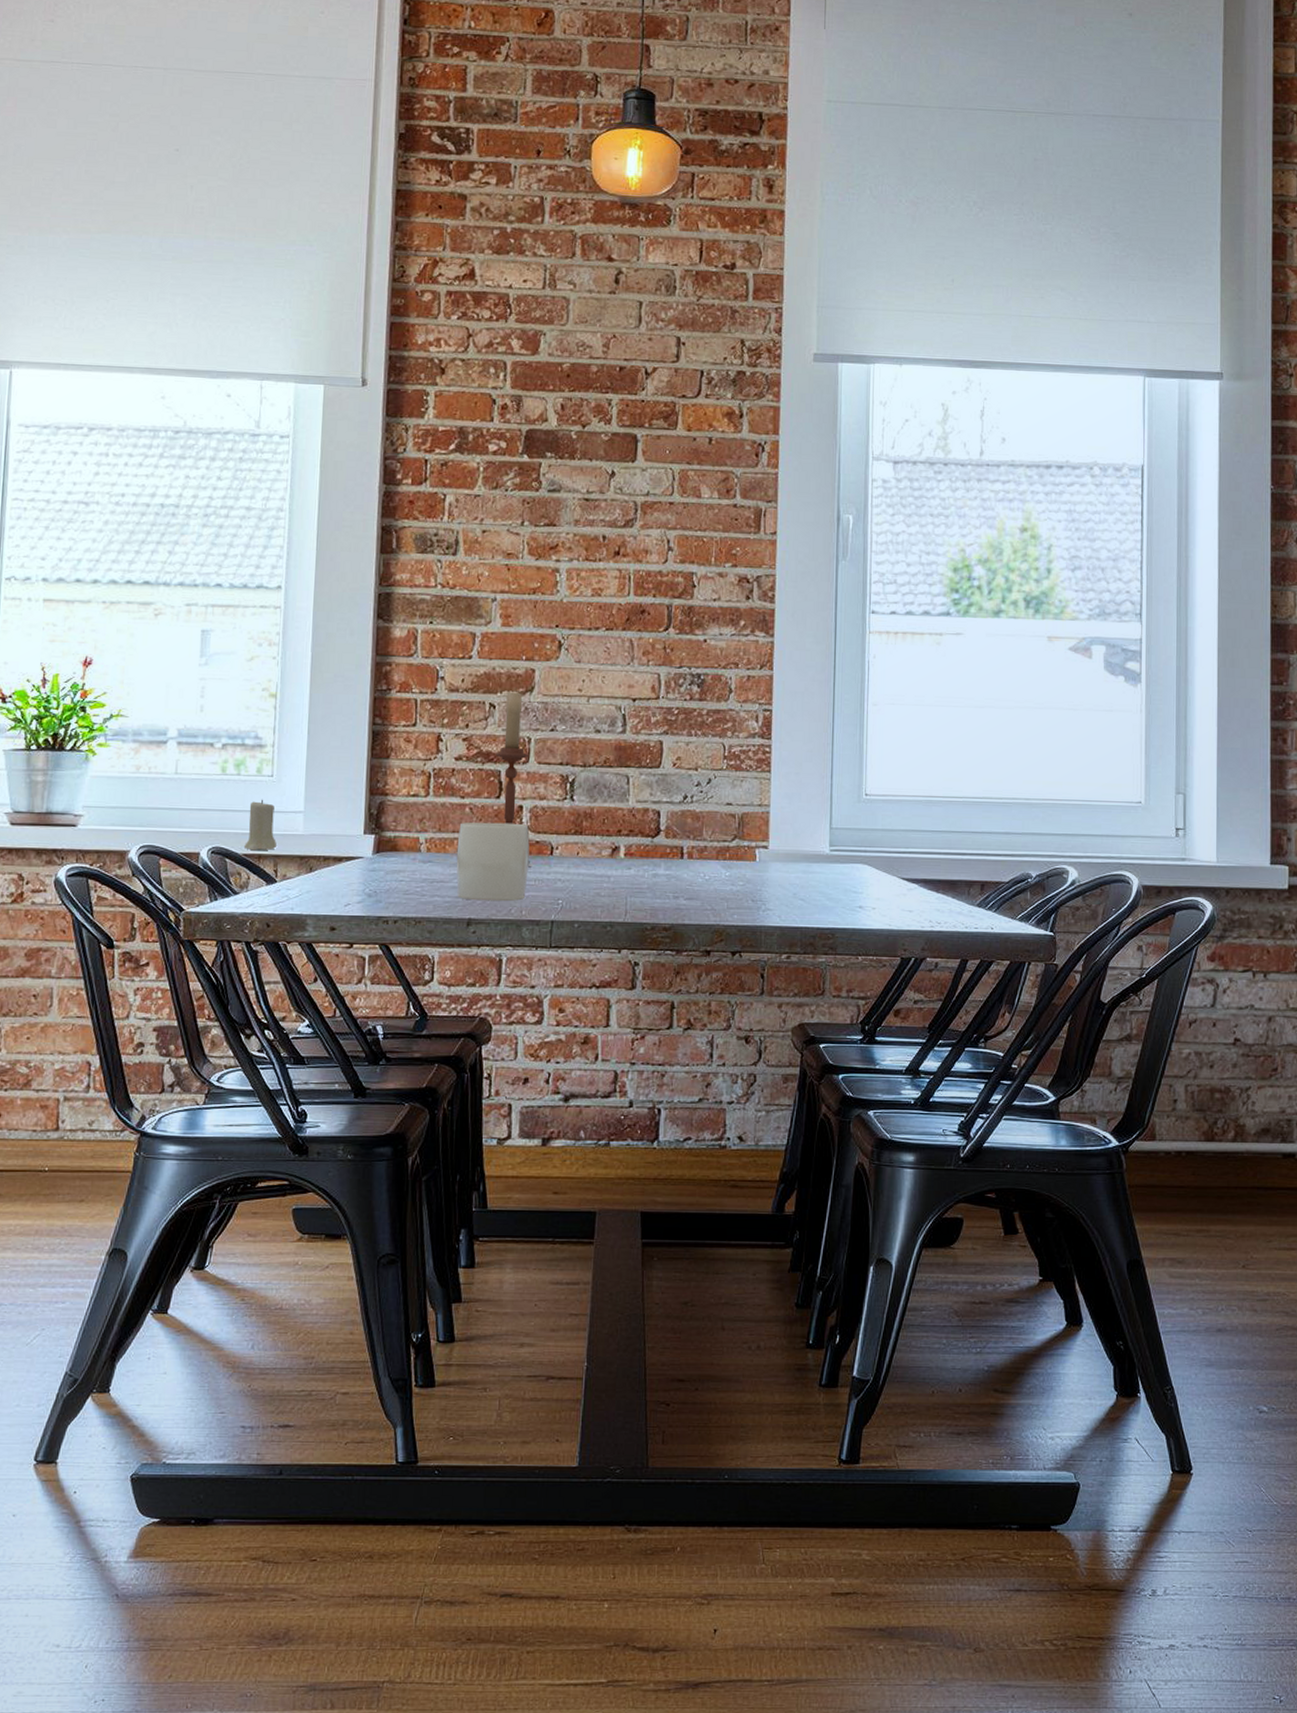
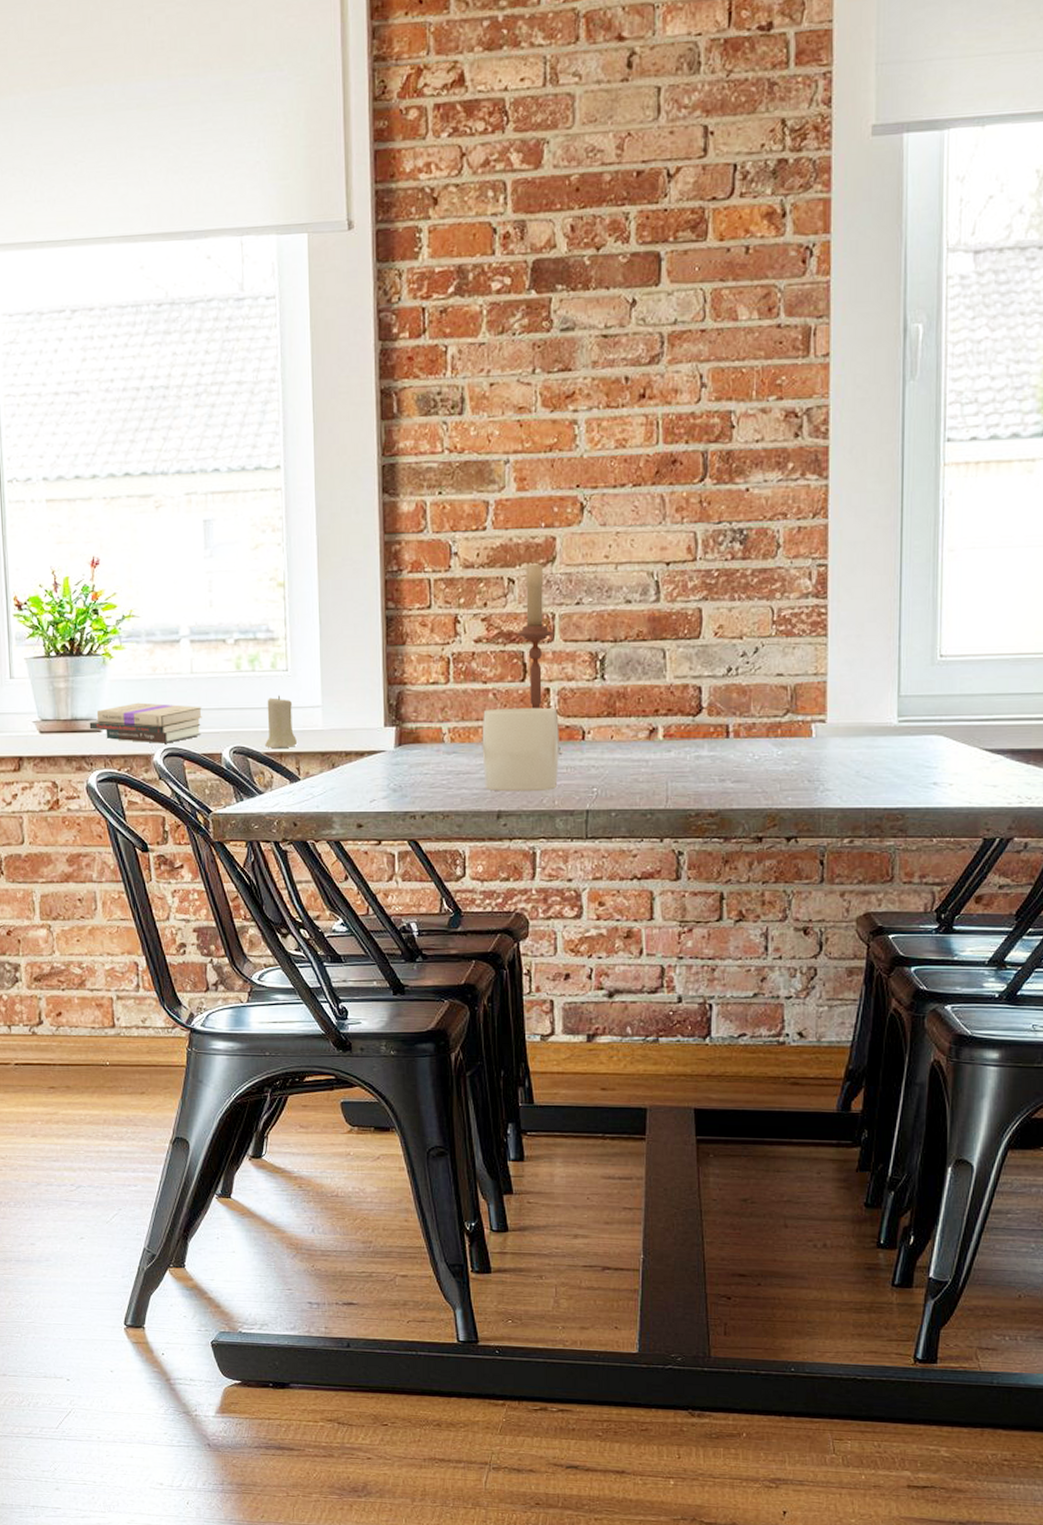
books: none [64,799,183,841] -> present [89,702,202,743]

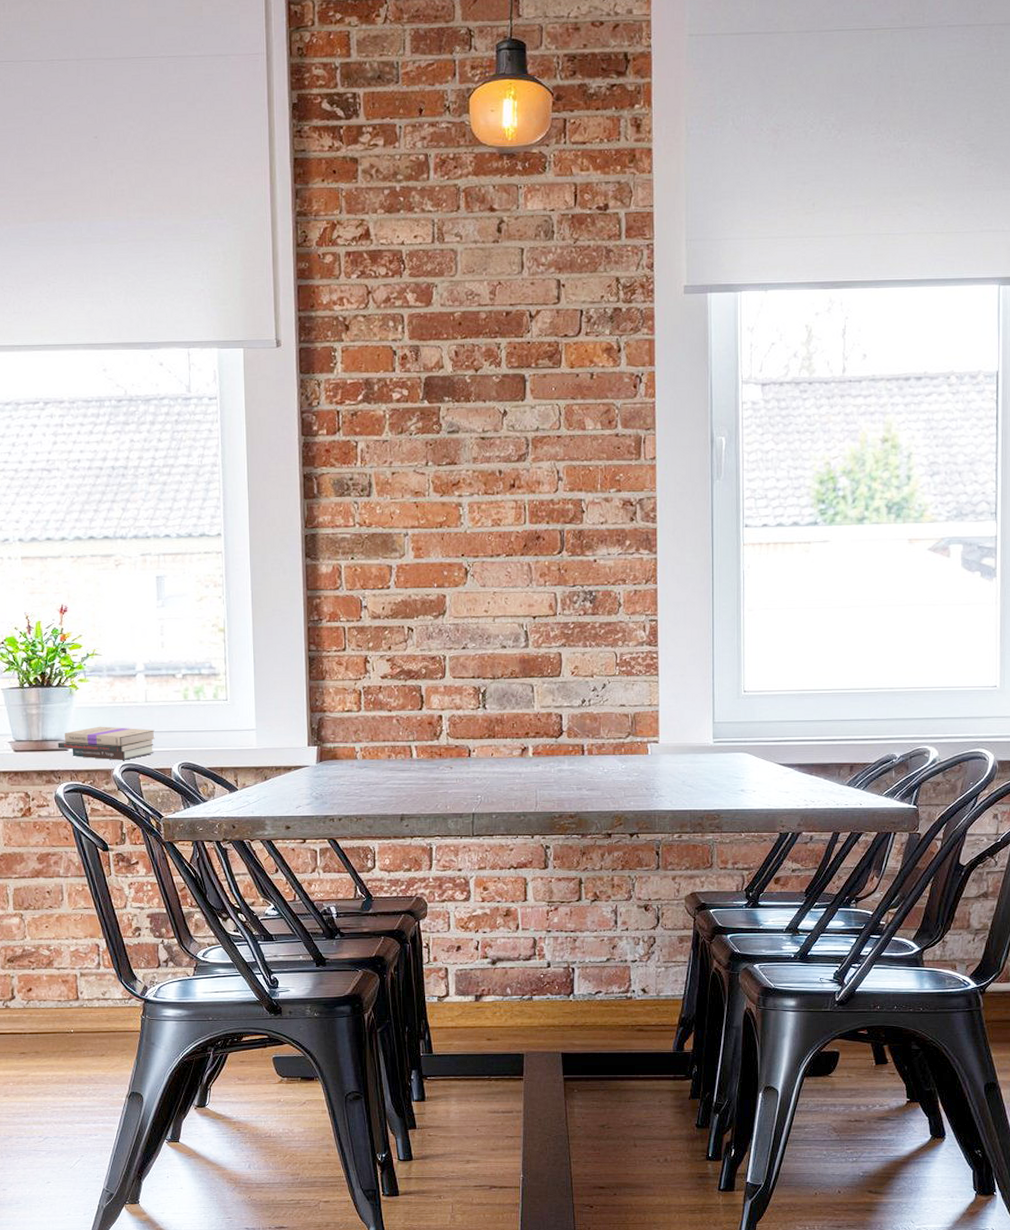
candle: present [265,695,297,749] -> none [208,720,235,765]
mug: present [482,707,559,792] -> none [388,731,450,799]
candlestick: present [518,558,561,750] -> none [416,611,451,765]

